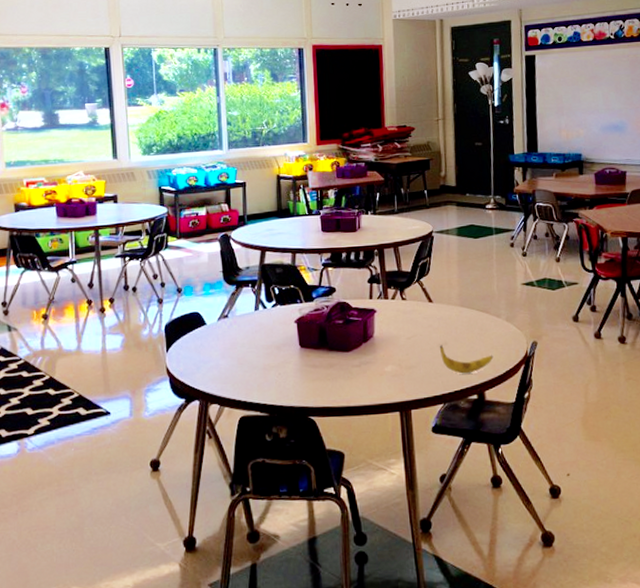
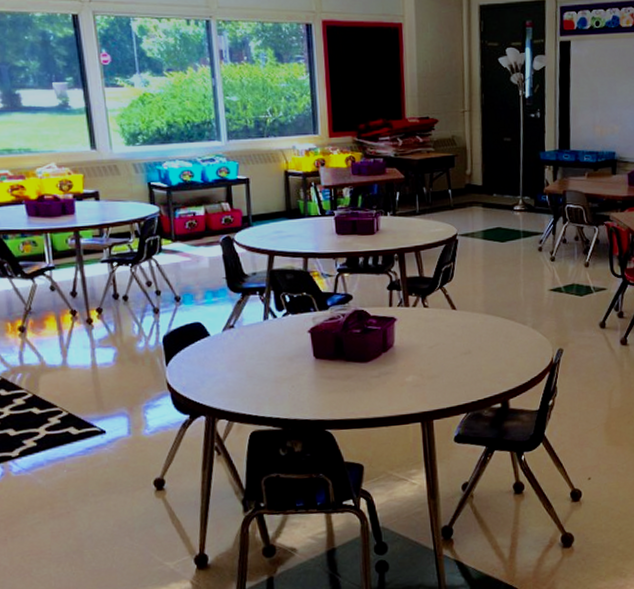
banana: present [439,345,494,374] -> none [462,354,519,383]

